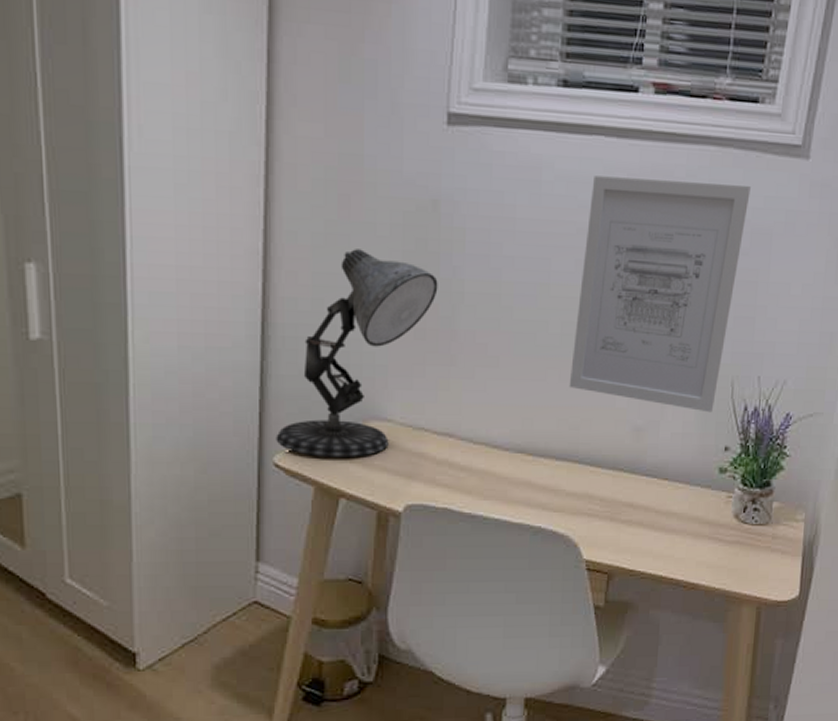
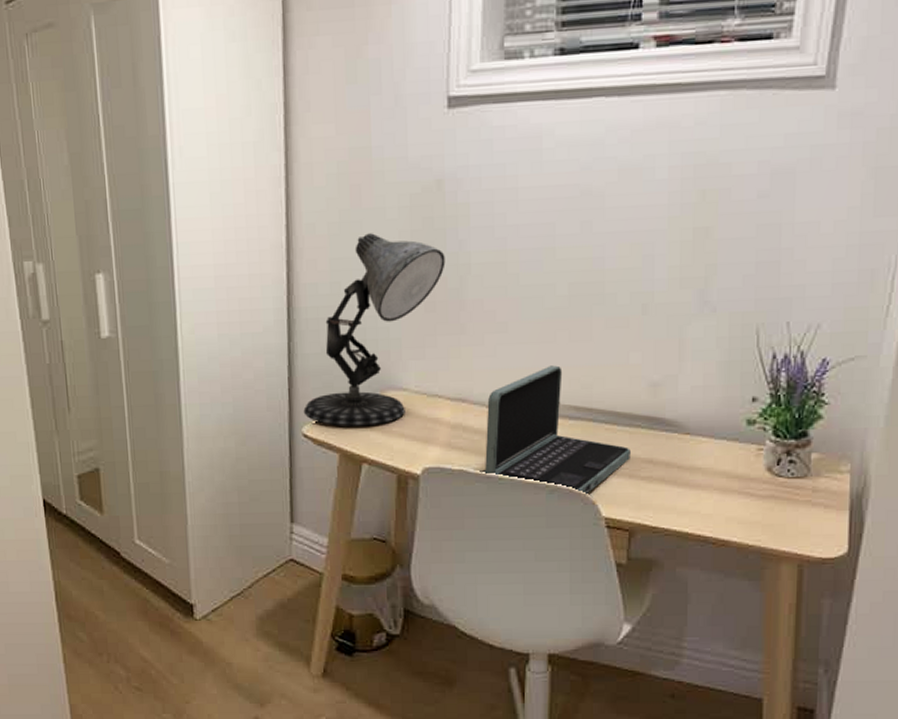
laptop: none [462,404,613,539] -> present [478,365,630,496]
wall art: present [569,175,751,413] -> none [579,126,768,363]

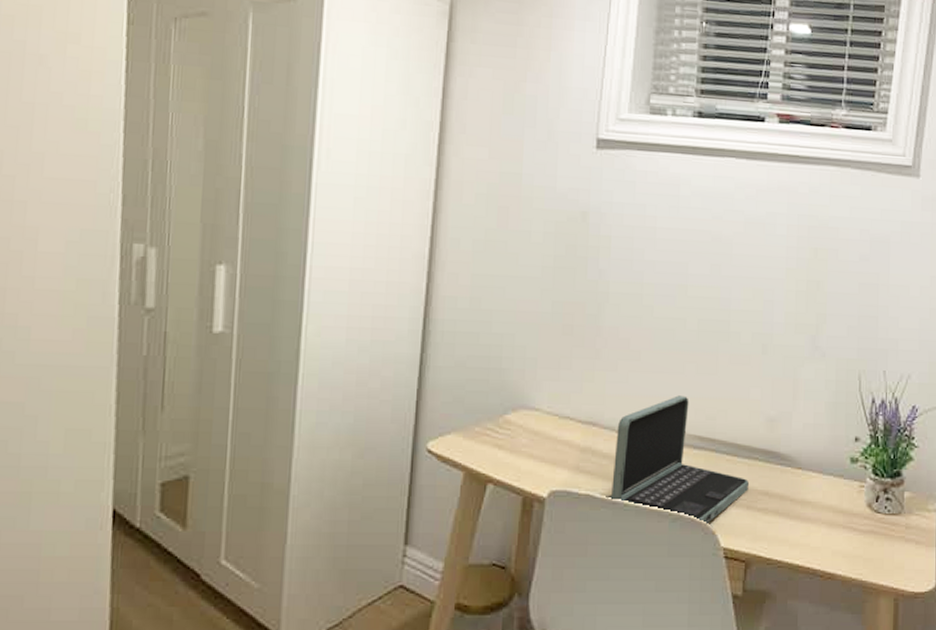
desk lamp: present [303,233,446,426] -> none [430,254,585,444]

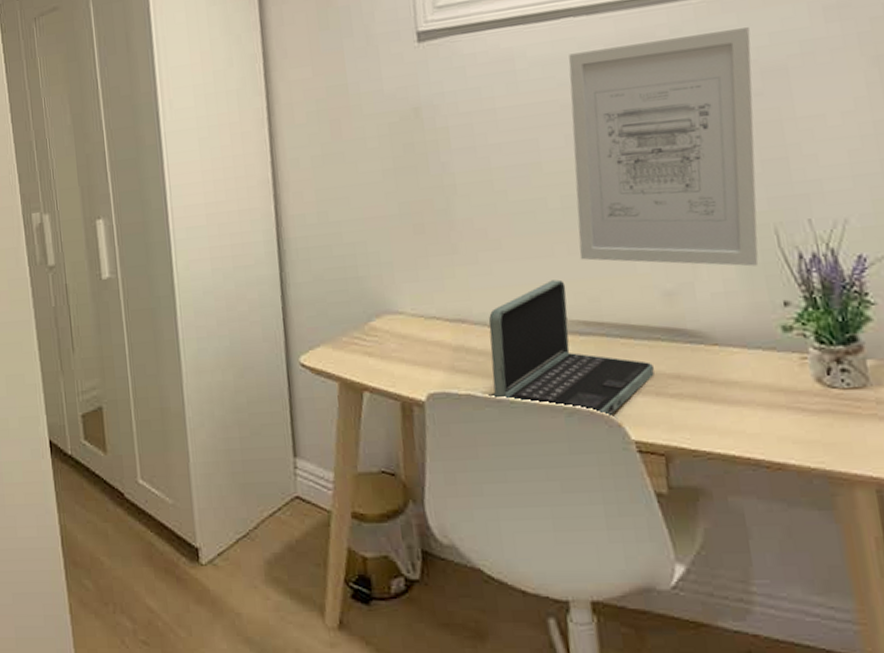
wall art: none [705,191,868,405] -> present [568,27,759,267]

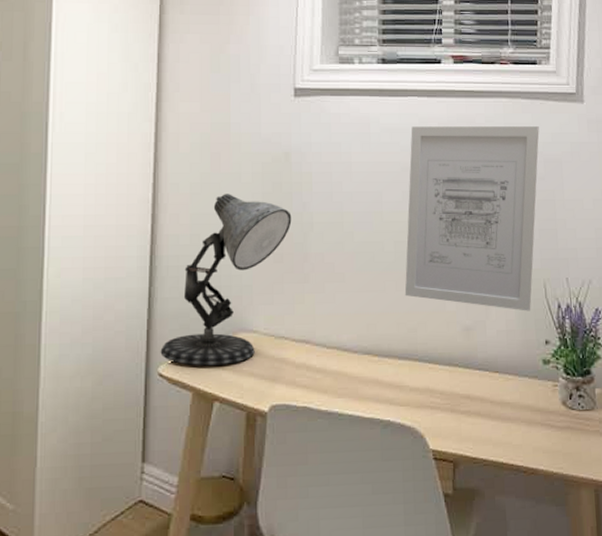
desk lamp: none [299,162,431,354] -> present [160,194,292,366]
laptop: present [486,279,654,418] -> none [320,311,451,430]

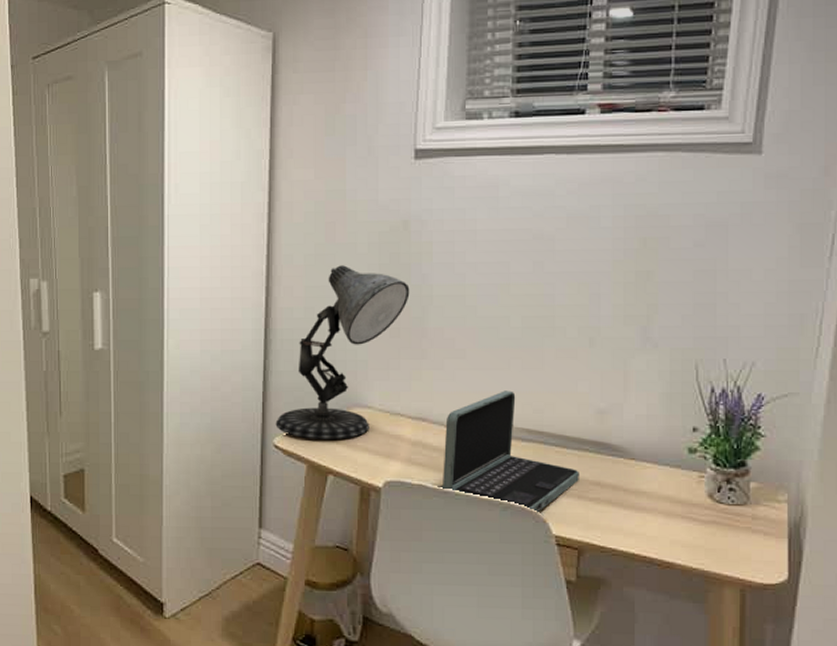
laptop: none [320,311,451,430] -> present [436,391,579,515]
wall art: present [404,126,539,311] -> none [531,184,702,395]

